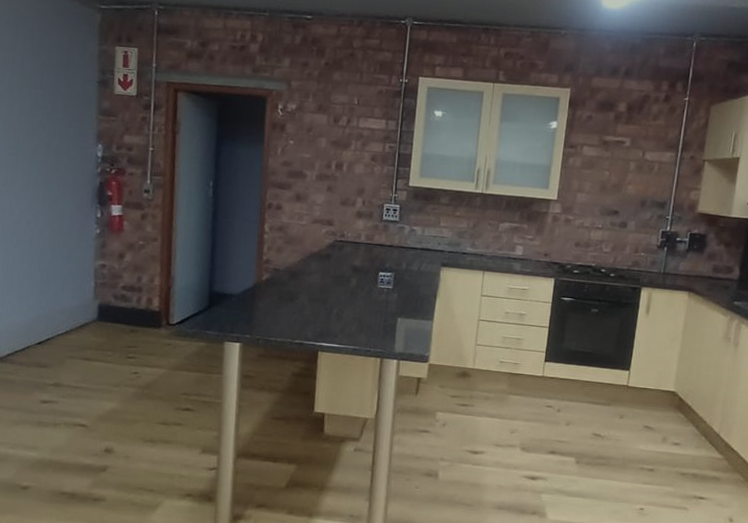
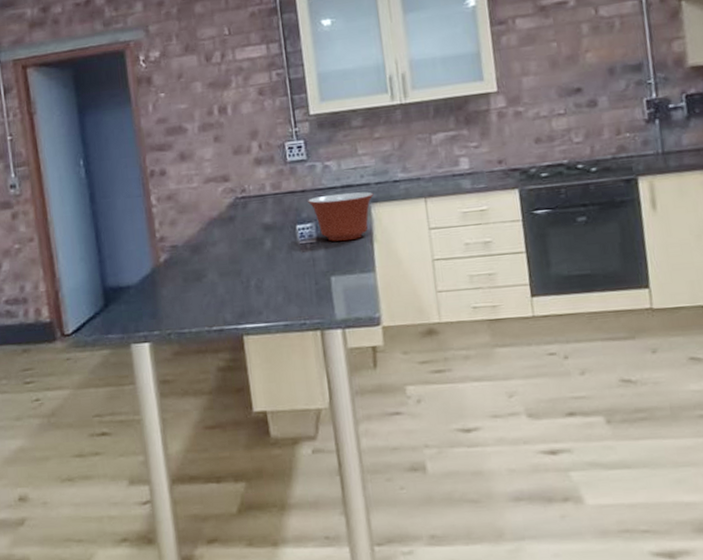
mixing bowl: none [392,253,445,293] -> present [308,192,374,242]

